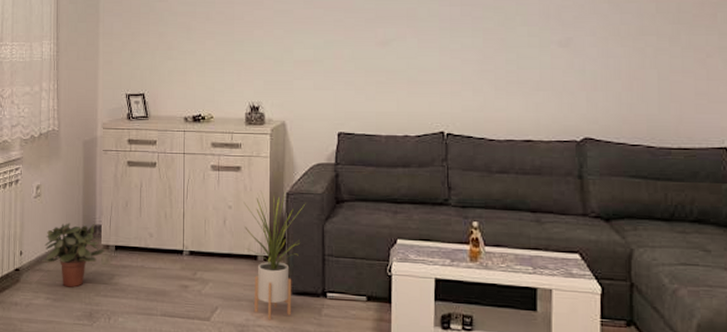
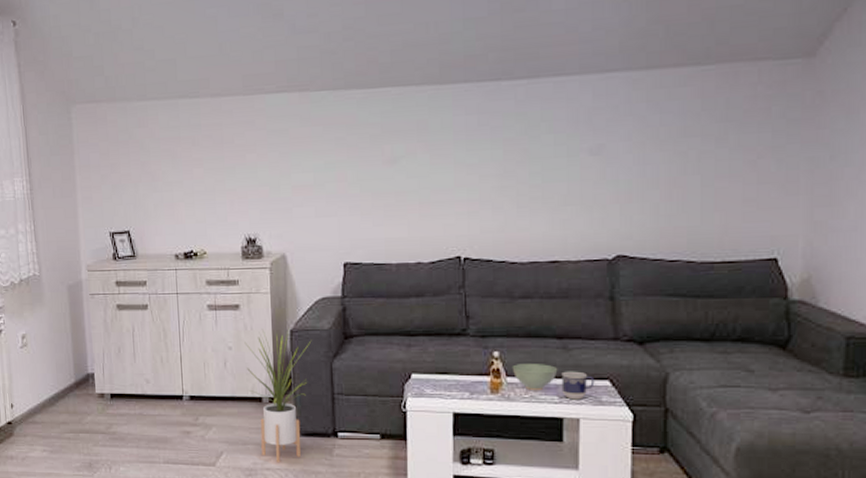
potted plant: present [41,223,106,288] -> none [34,371,101,439]
bowl: none [489,234,532,261] -> present [512,364,558,391]
cup: none [535,243,566,272] -> present [561,371,595,400]

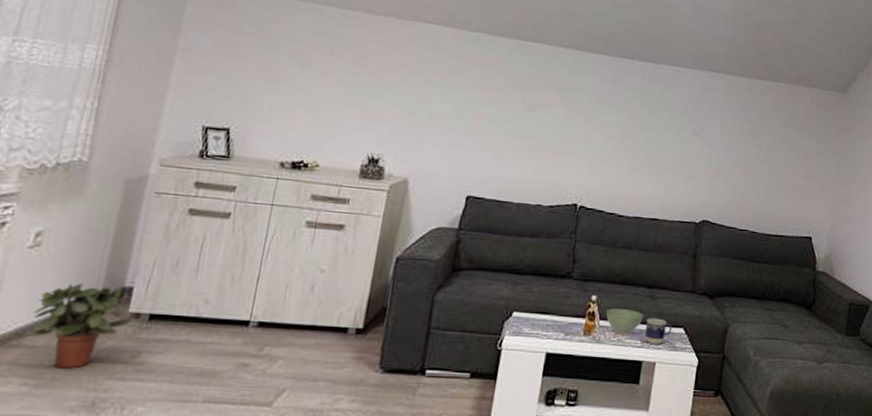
potted plant: none [34,371,101,439] -> present [23,283,135,369]
house plant: present [244,327,312,463] -> none [333,253,418,403]

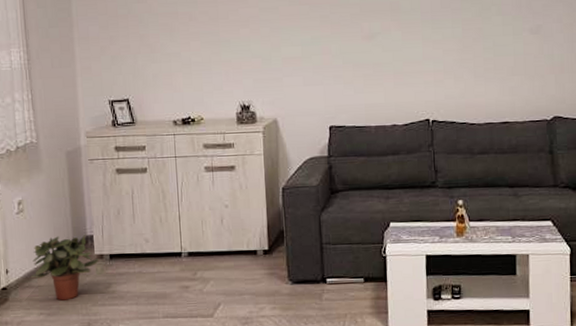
bowl: present [605,308,644,335] -> none [473,209,511,233]
cup: present [644,318,673,345] -> none [513,214,540,239]

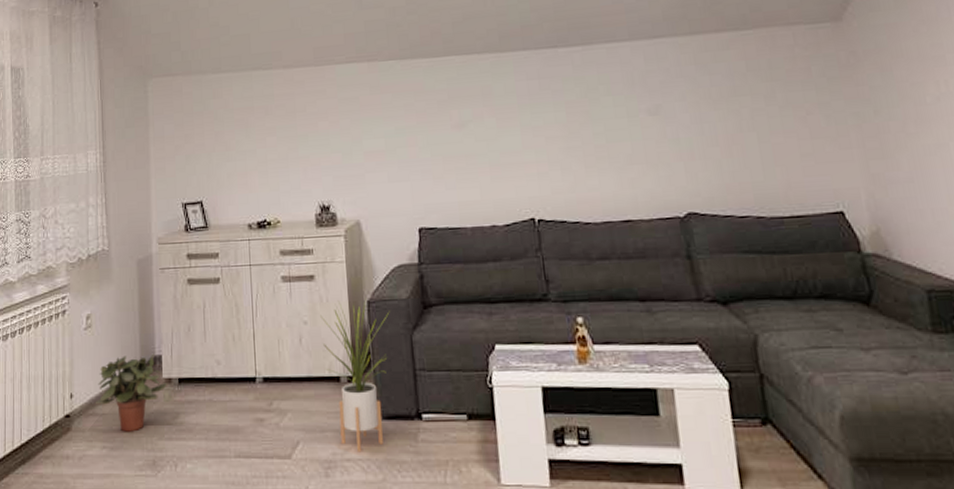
house plant: none [240,185,302,310] -> present [320,298,390,453]

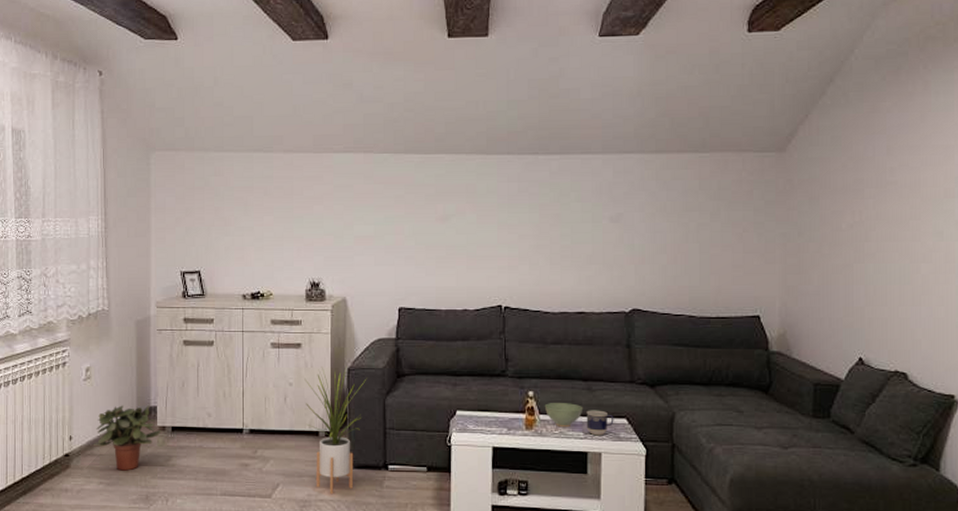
bowl: none [597,329,645,360] -> present [544,403,584,428]
cup: none [649,336,684,368] -> present [586,410,614,436]

